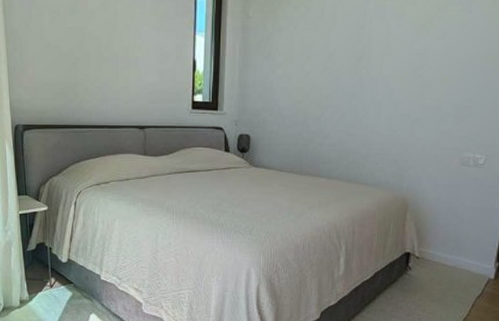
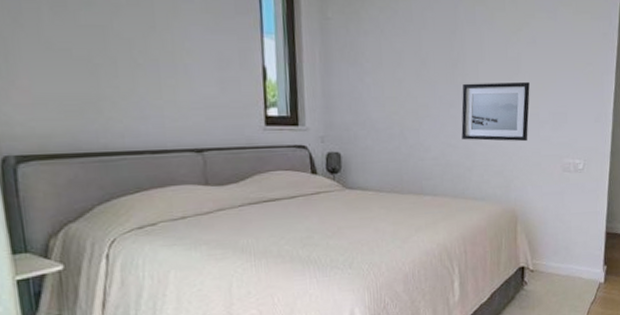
wall art: none [360,76,435,134] -> present [461,82,530,142]

